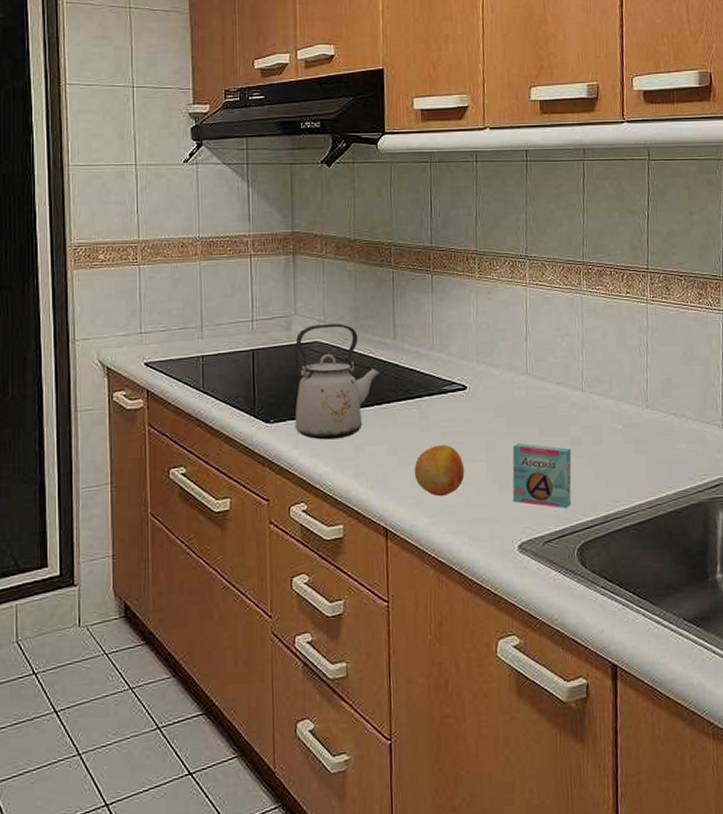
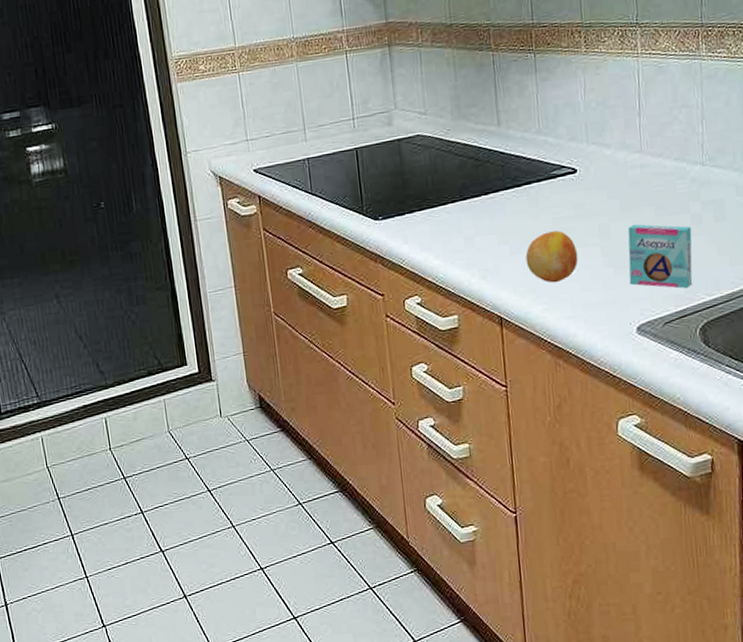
kettle: present [295,324,380,440] -> none [398,114,485,234]

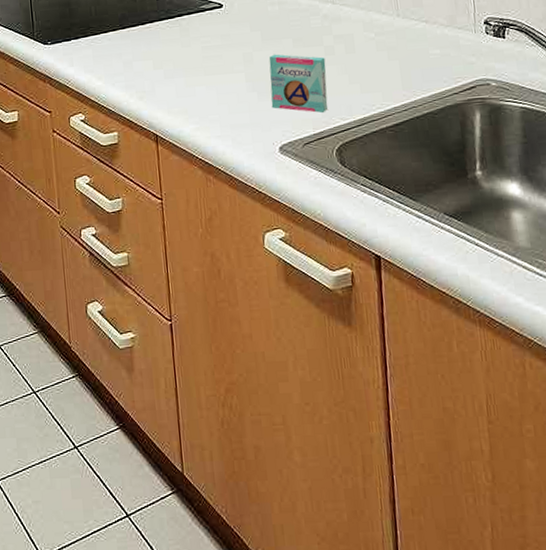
fruit: present [525,231,578,283] -> none [178,58,226,105]

